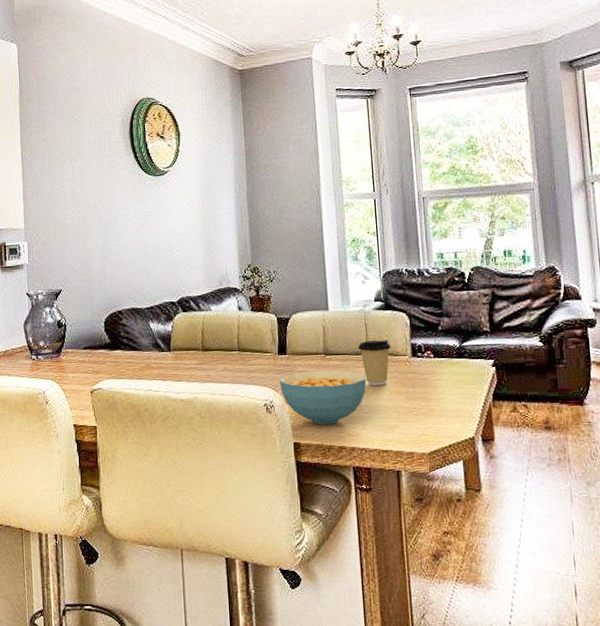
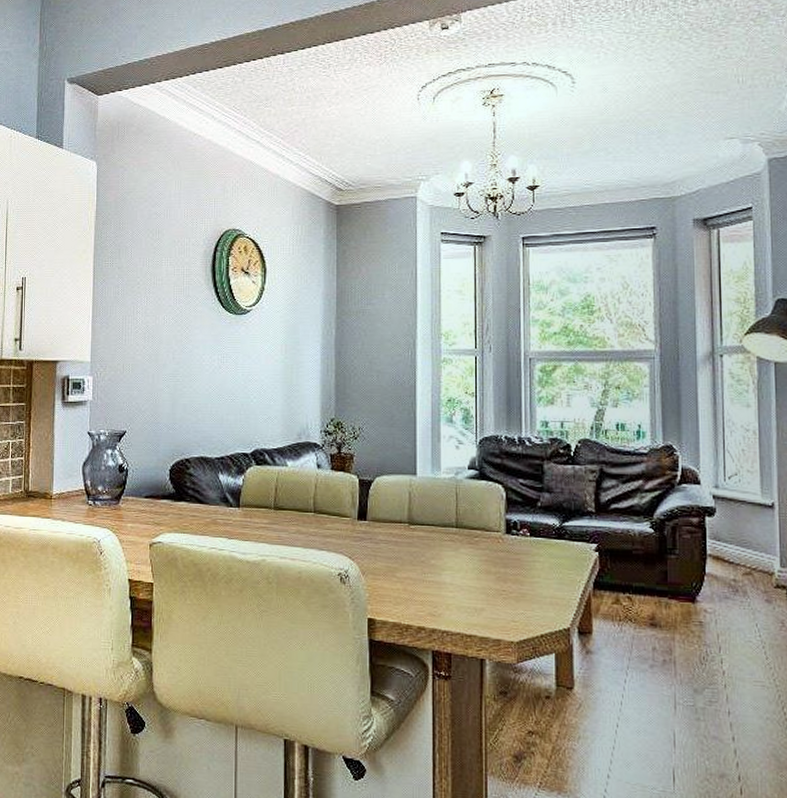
cereal bowl: present [280,370,367,425] -> none [357,540,454,602]
coffee cup: present [358,339,391,386] -> none [447,512,483,563]

